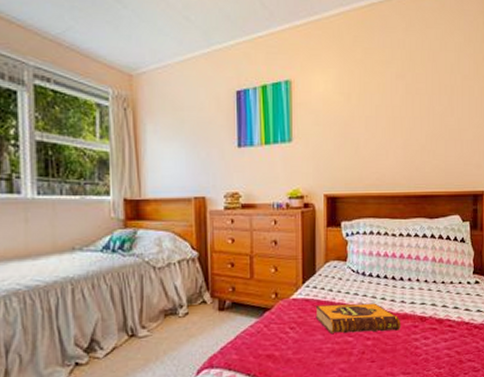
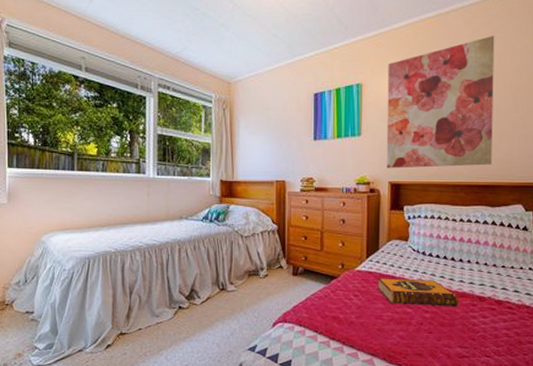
wall art: none [319,30,429,179] -> present [386,35,495,169]

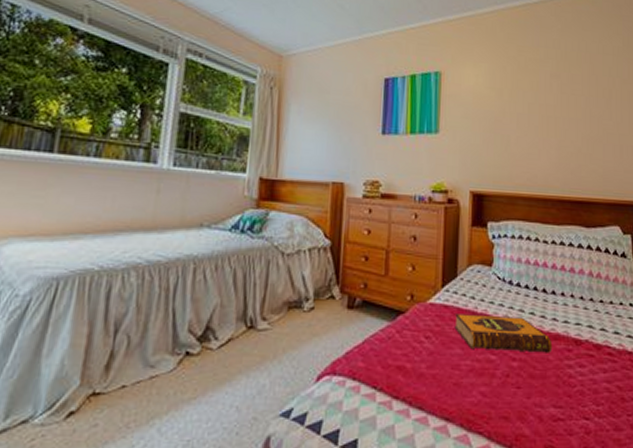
wall art: present [386,35,495,169] -> none [467,32,585,178]

